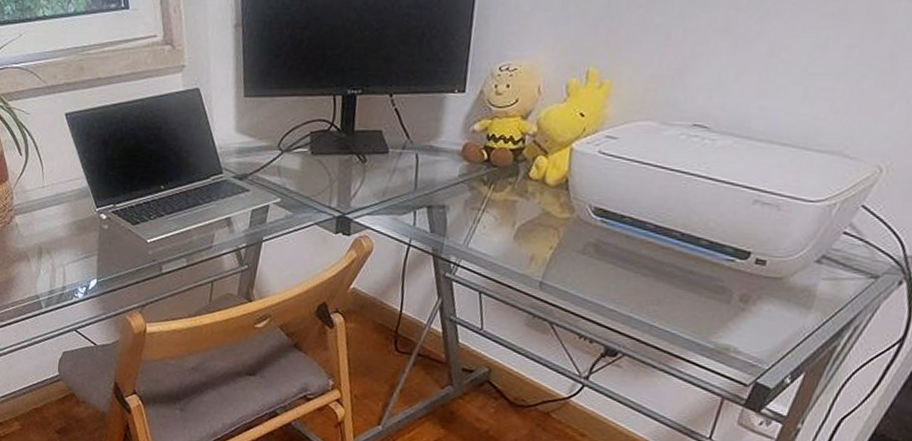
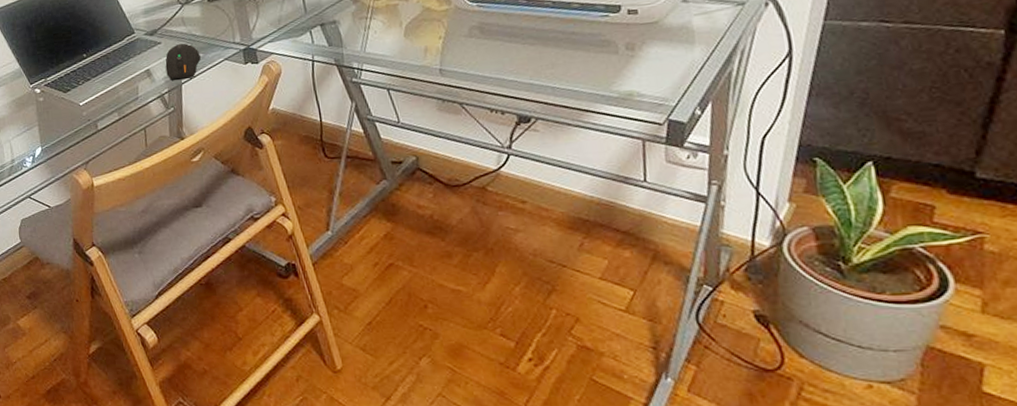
computer mouse: none [248,195,290,238] -> present [165,43,201,81]

